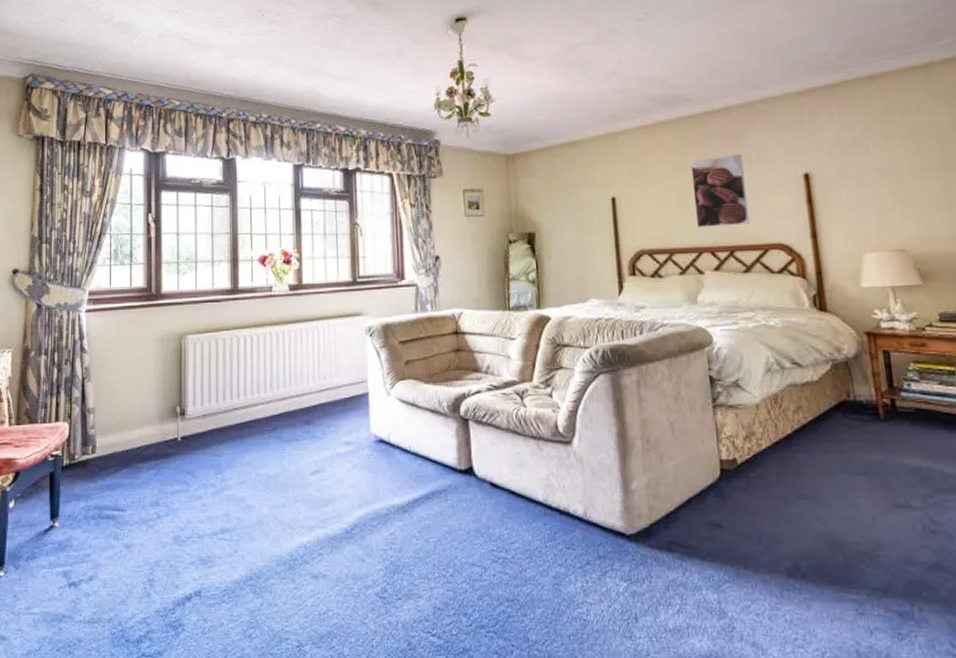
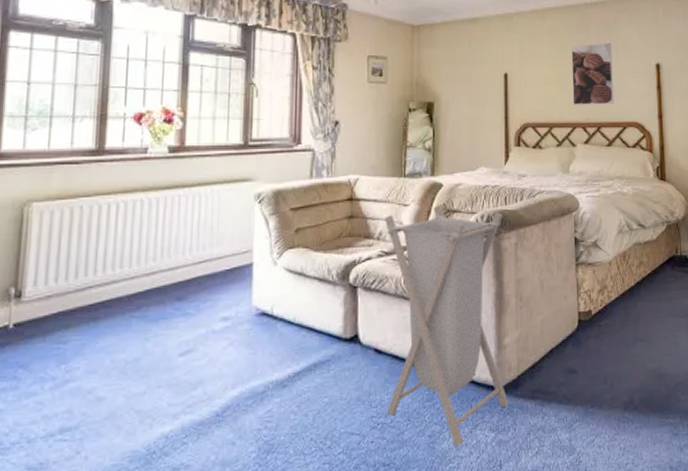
laundry hamper: none [491,339,641,592] -> present [384,205,509,447]

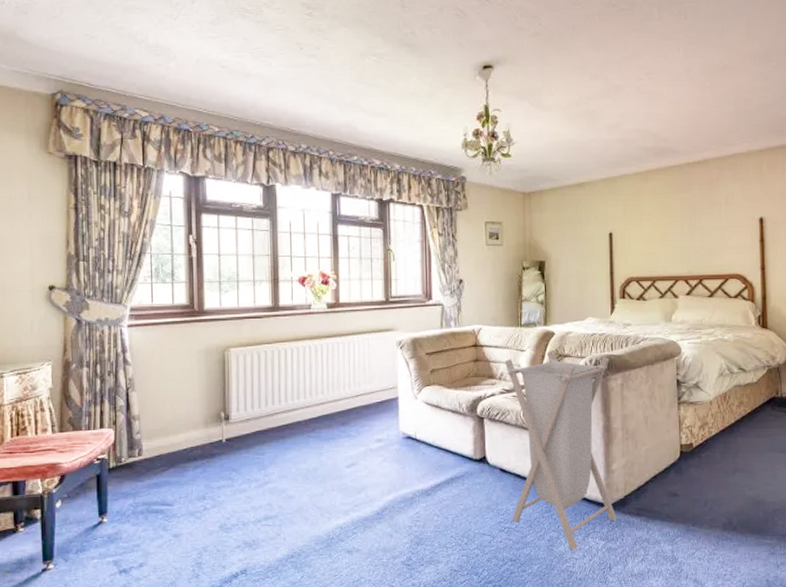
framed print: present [571,43,614,105] -> none [674,200,716,260]

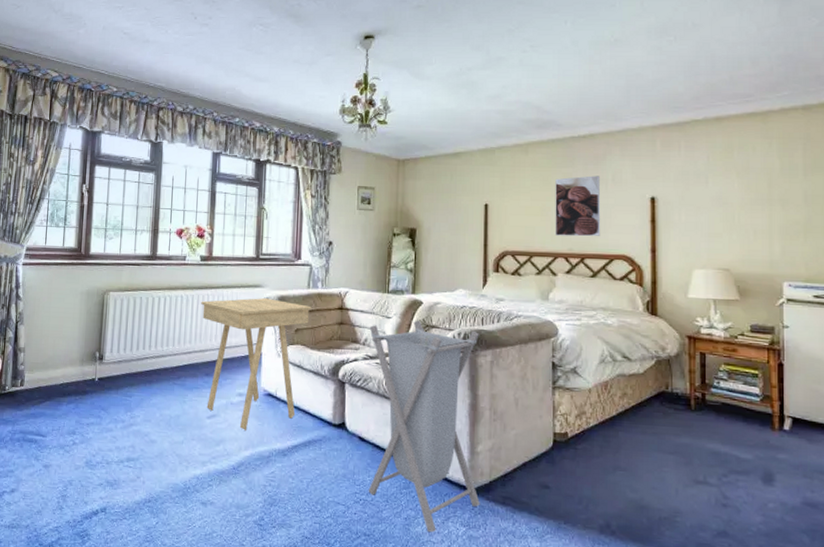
side table: none [331,341,446,475] -> present [201,298,312,430]
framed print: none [674,200,716,260] -> present [555,175,601,237]

